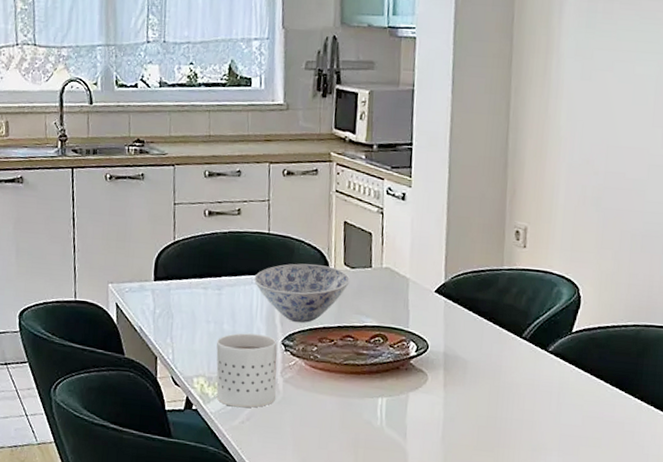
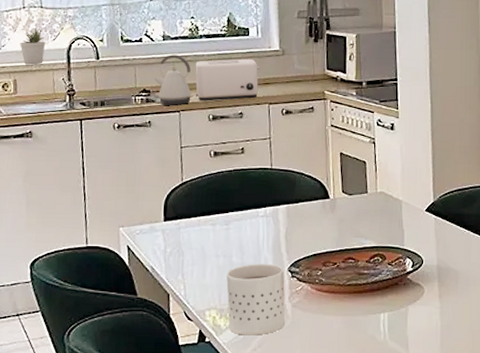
potted plant: none [12,66,39,107] -> present [20,27,46,65]
kettle: none [149,103,190,160] -> present [155,54,194,107]
toaster: none [192,111,262,156] -> present [195,58,260,101]
bowl: present [254,263,351,324] -> none [259,194,349,250]

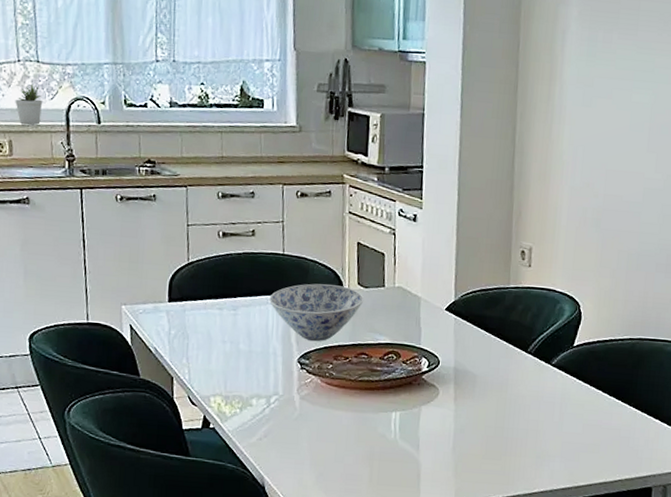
kettle: present [155,54,194,107] -> none [160,123,202,181]
toaster: present [195,58,260,101] -> none [204,132,275,178]
mug: present [226,264,285,336] -> none [232,352,294,425]
bowl: none [259,194,349,250] -> present [269,283,364,342]

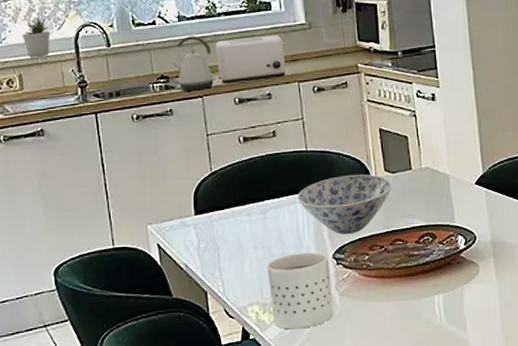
kettle: none [160,123,202,181] -> present [173,36,216,92]
toaster: none [204,132,275,178] -> present [215,35,286,84]
mug: none [232,352,294,425] -> present [267,252,333,330]

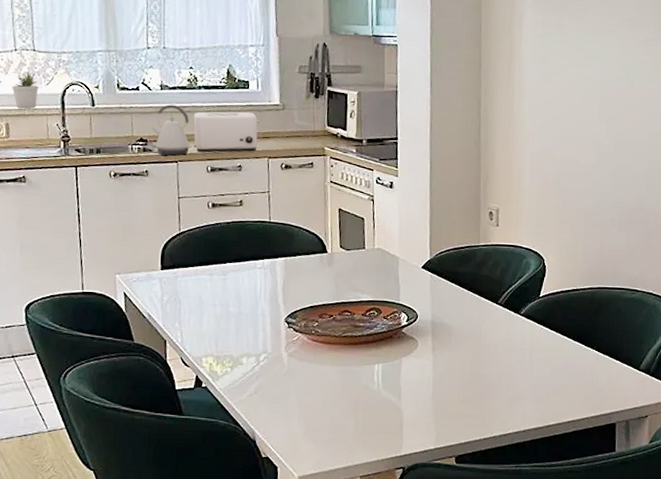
mug: present [267,252,333,330] -> none [223,314,282,382]
bowl: present [297,174,393,235] -> none [257,248,346,302]

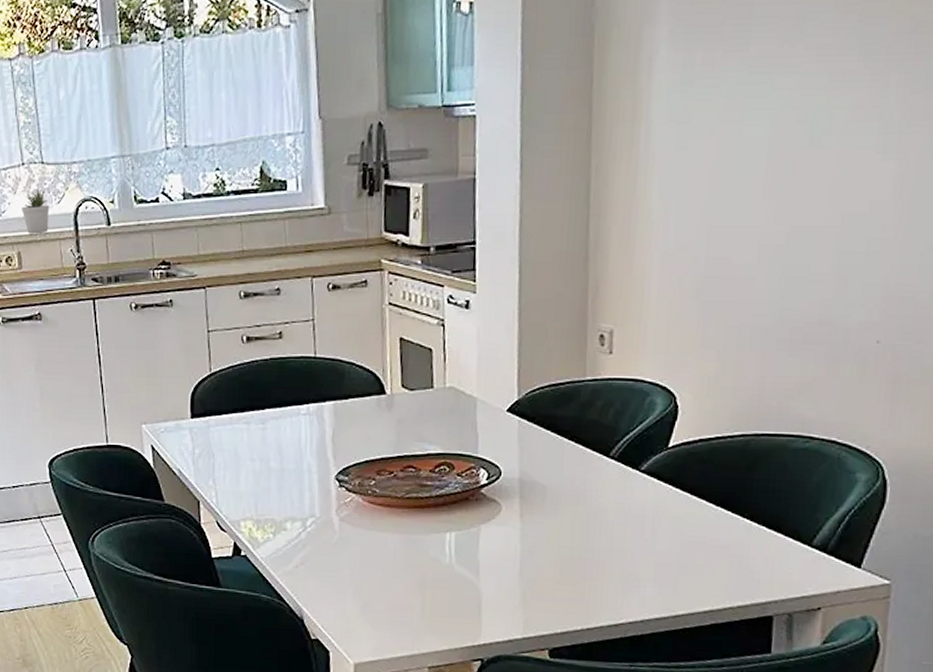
kettle: present [152,104,192,157] -> none [175,217,221,282]
toaster: present [193,111,260,153] -> none [222,220,301,275]

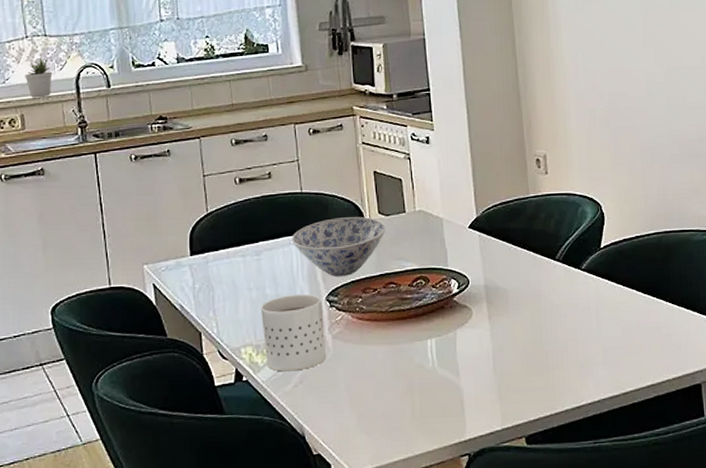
mug: none [263,470,332,551] -> present [261,294,326,372]
bowl: none [301,389,410,456] -> present [292,217,387,277]

